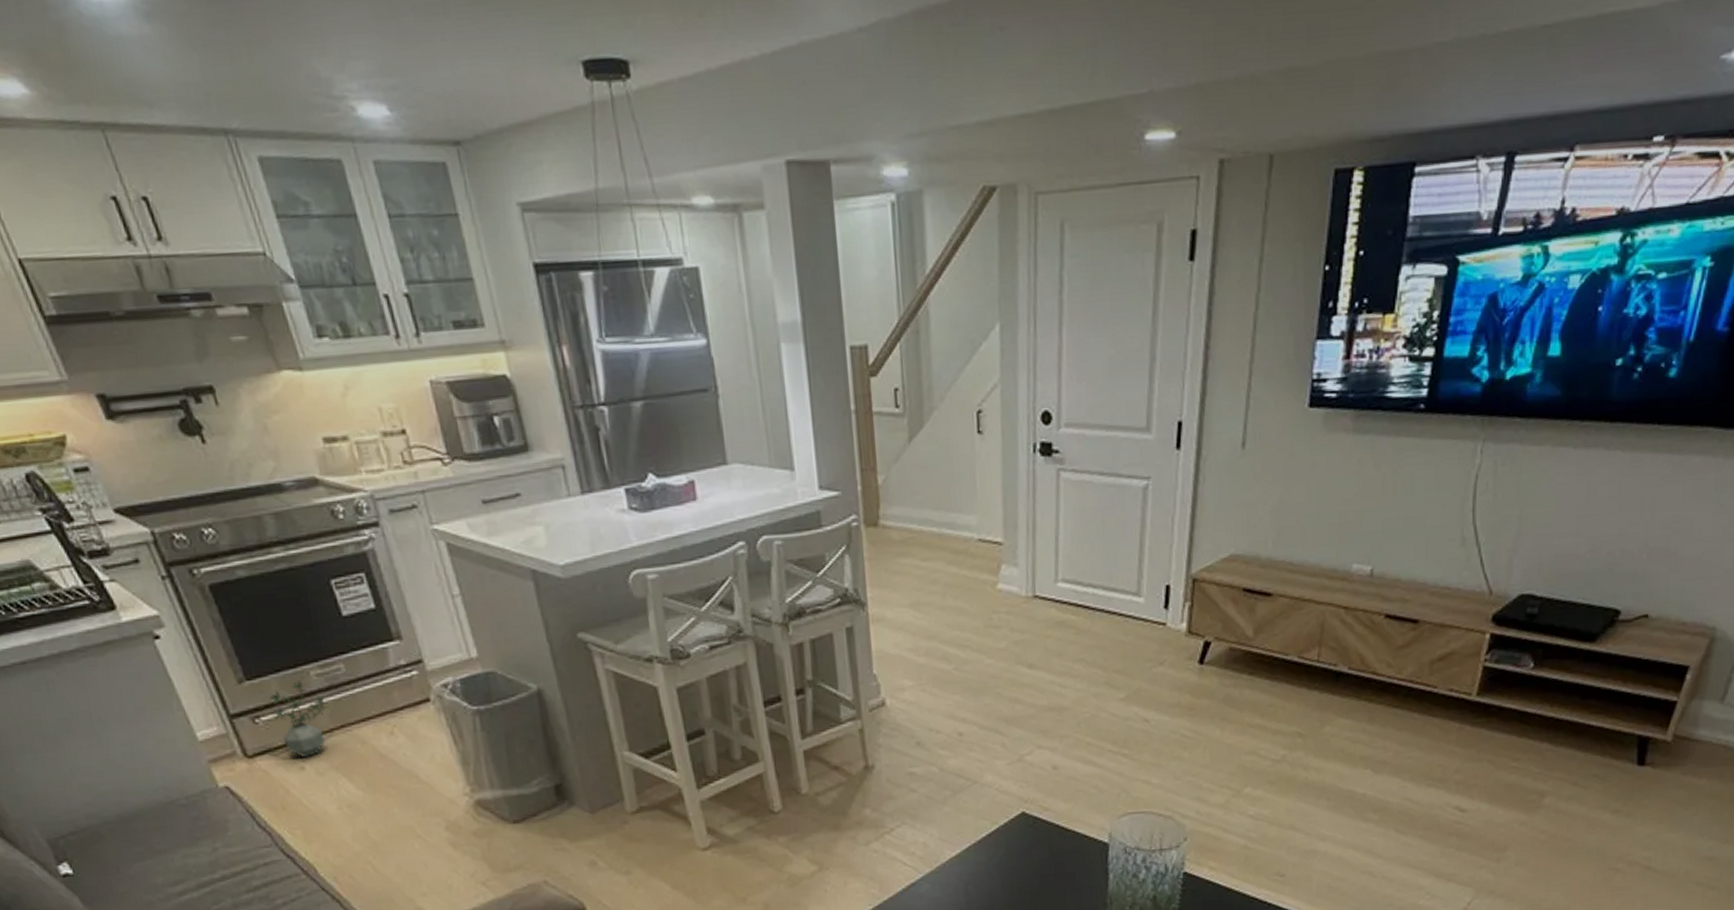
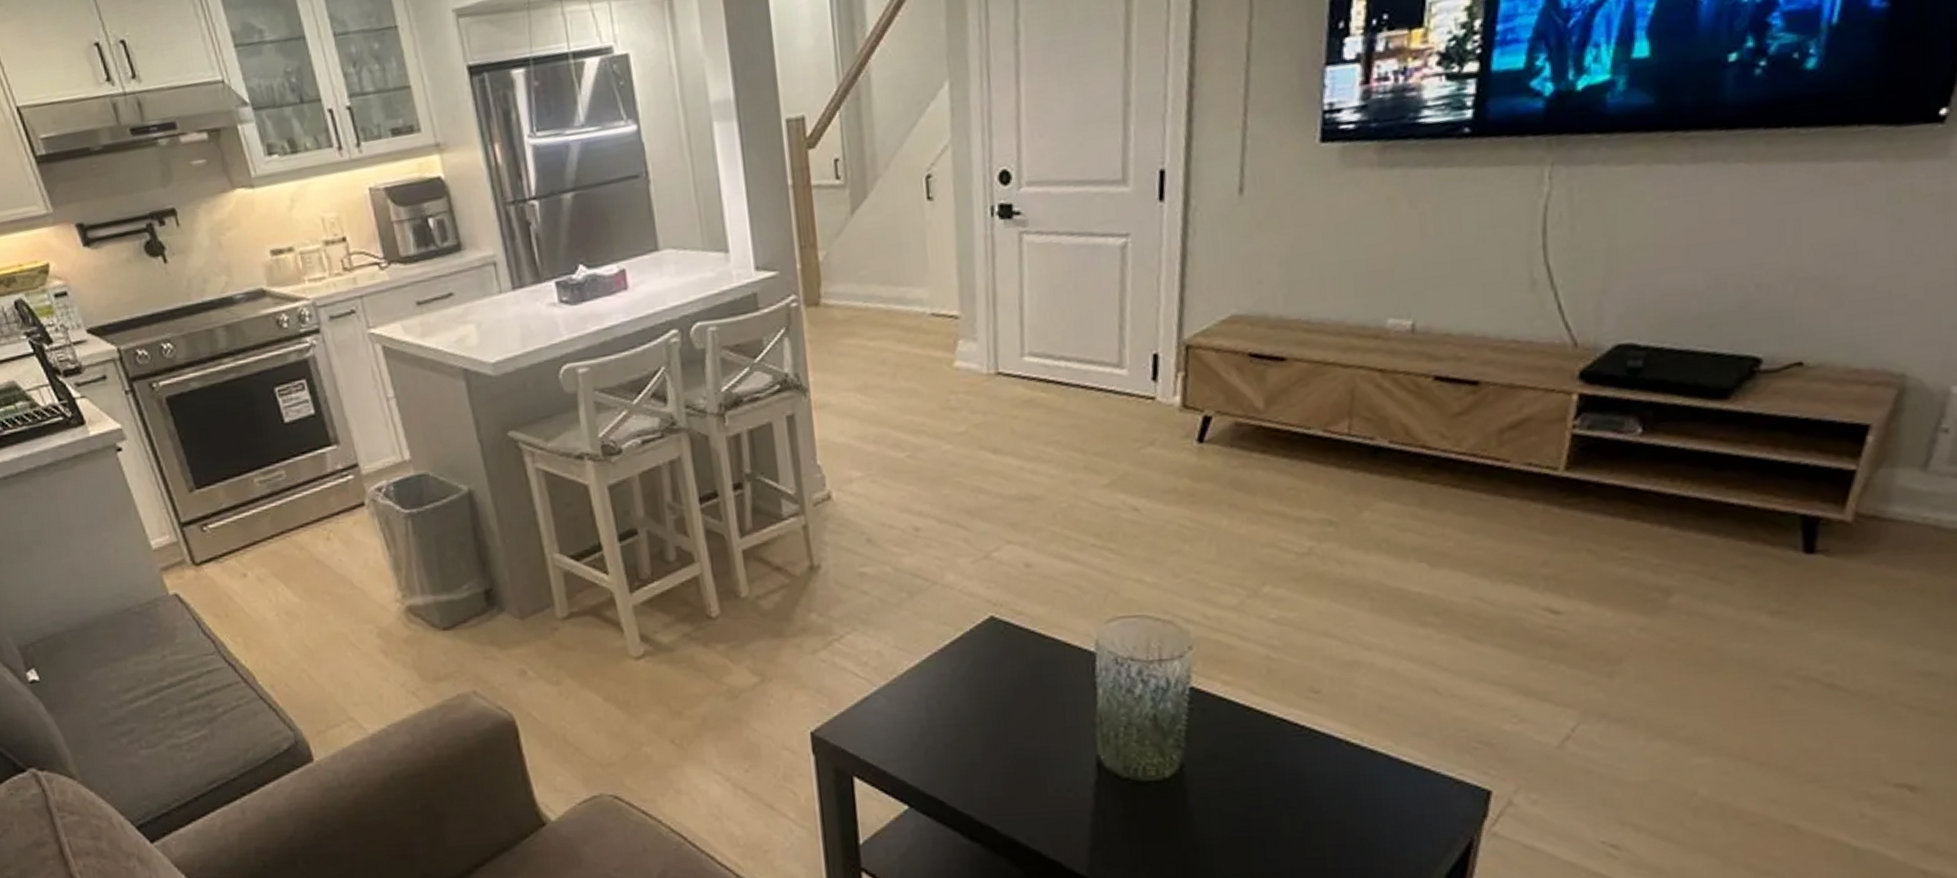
potted plant: present [269,679,326,758] -> none [217,487,267,565]

